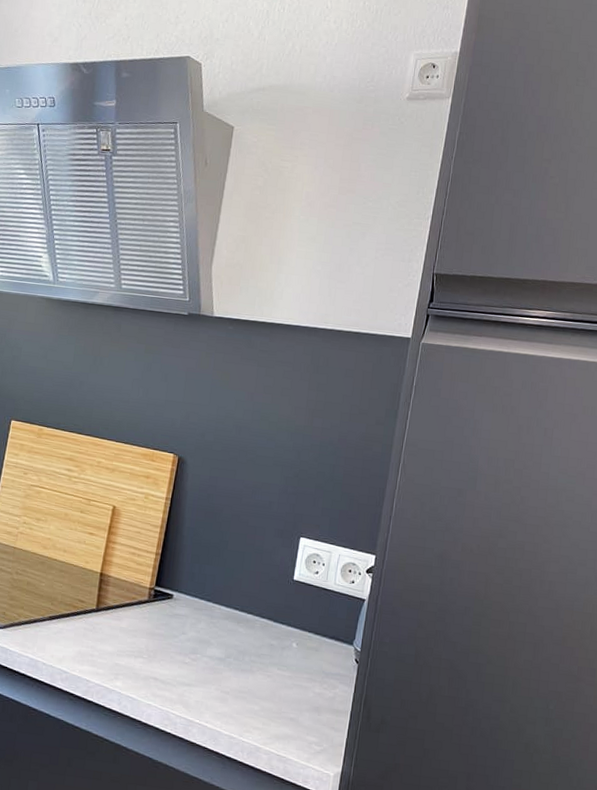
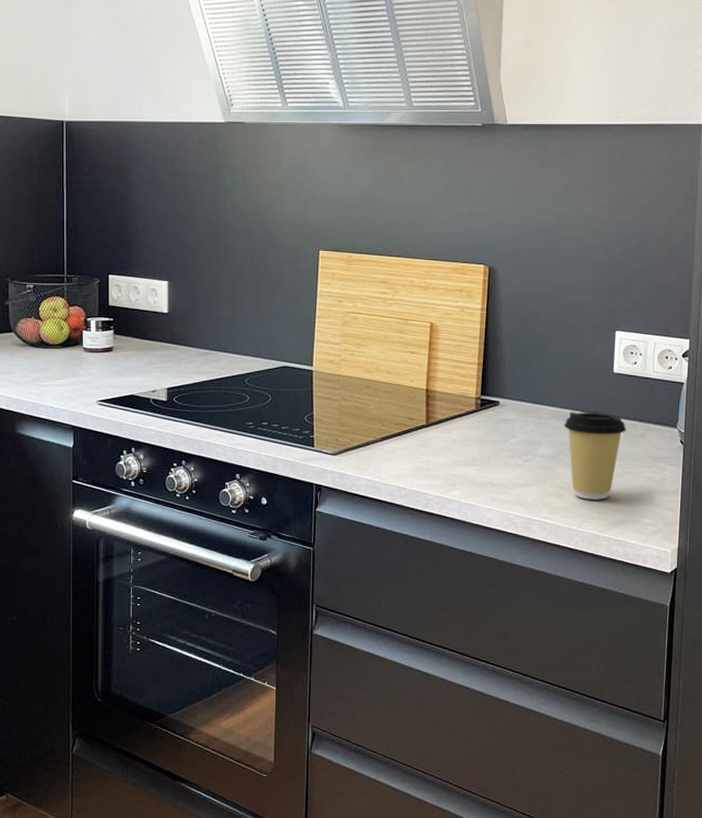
coffee cup: none [236,615,301,711] -> present [564,412,627,500]

